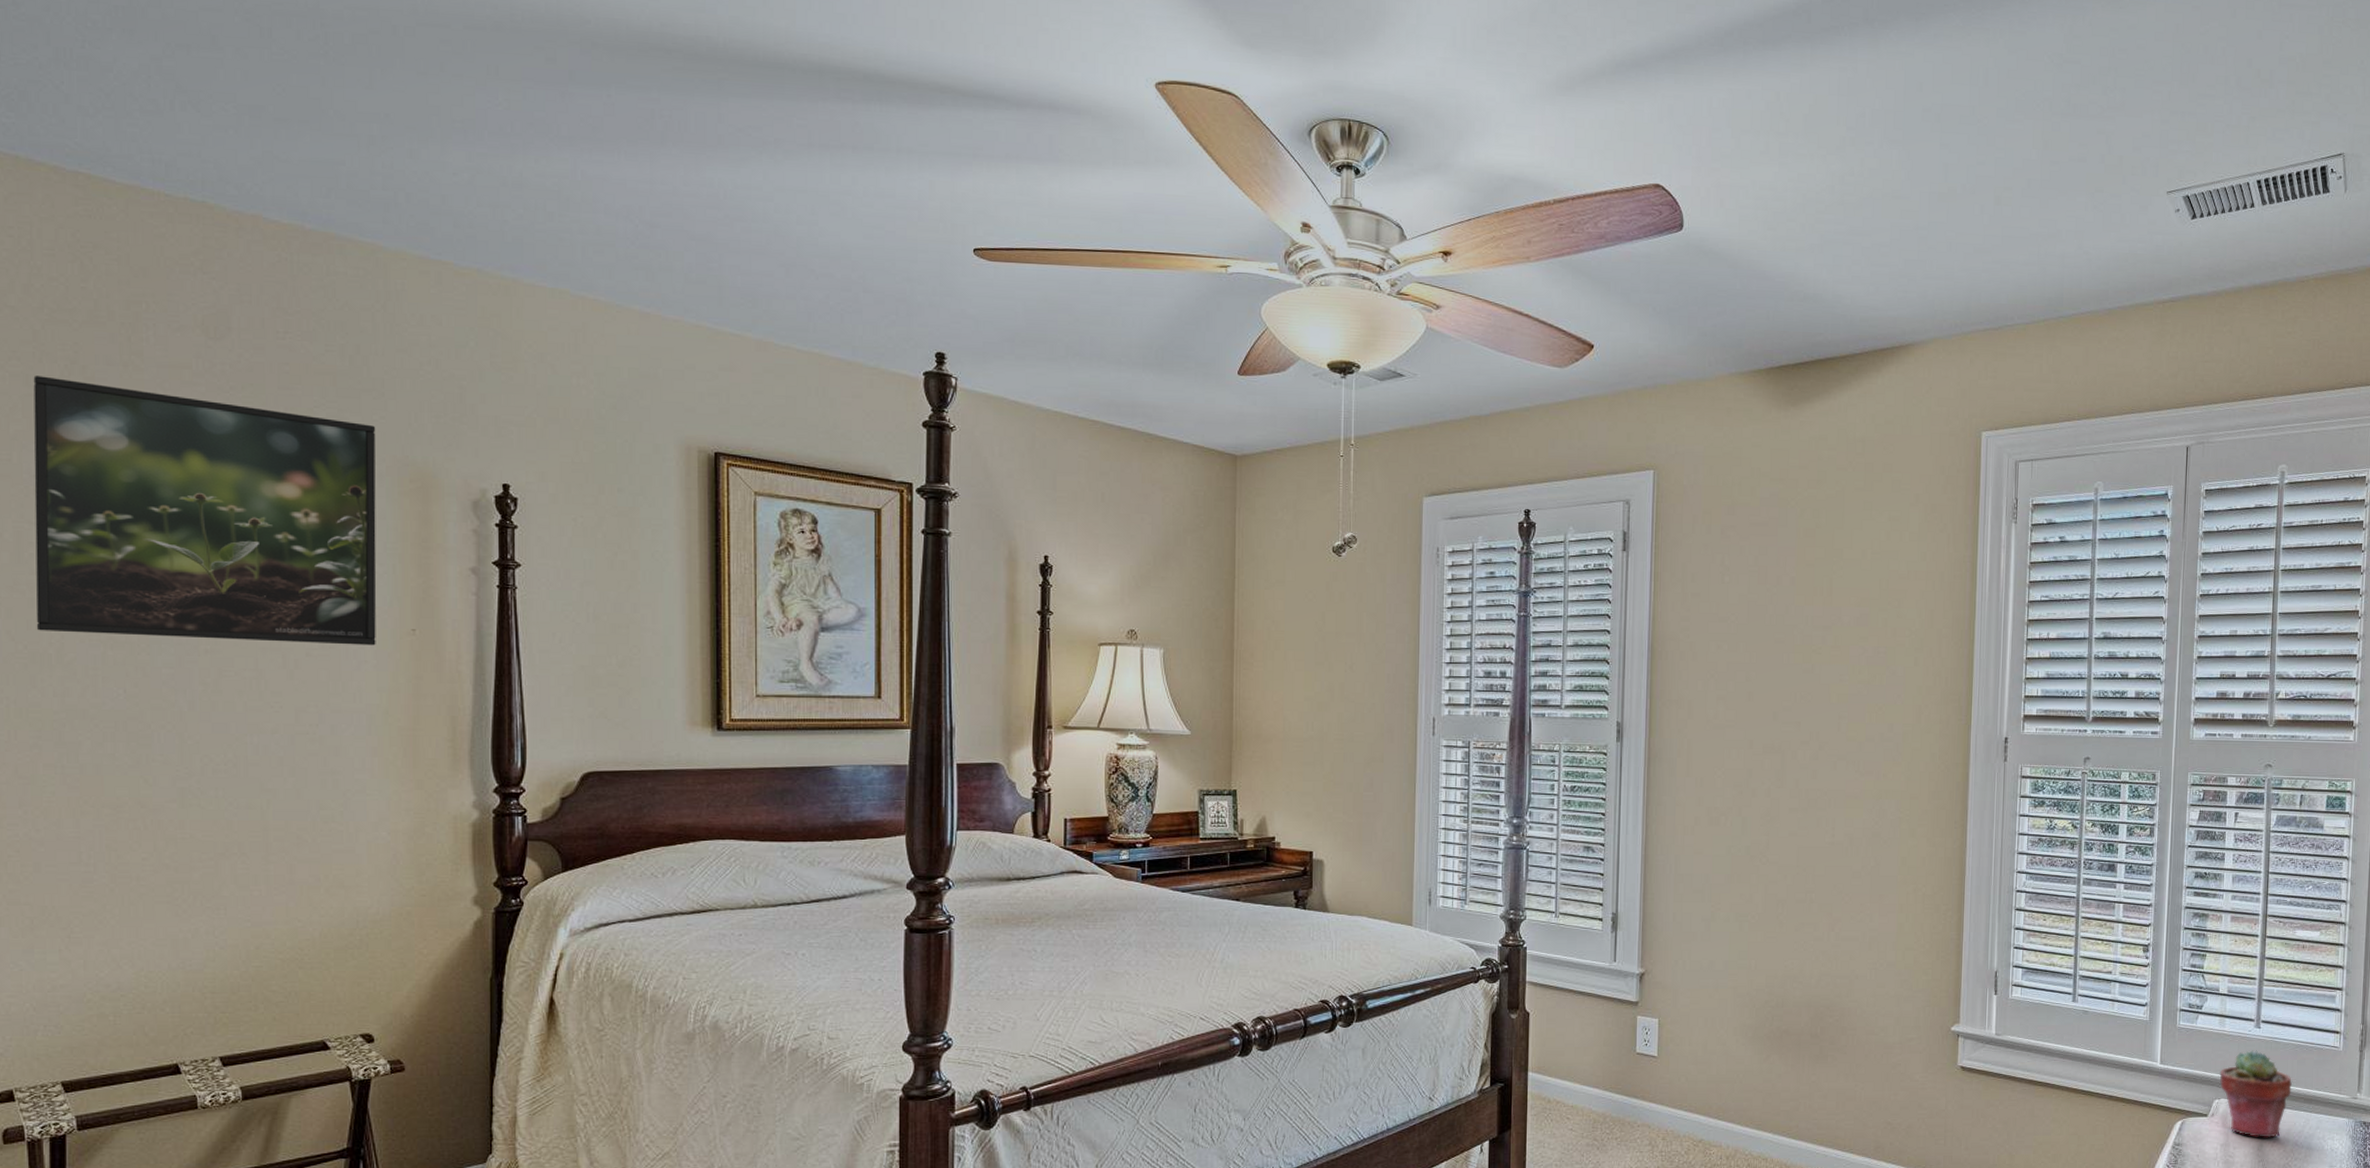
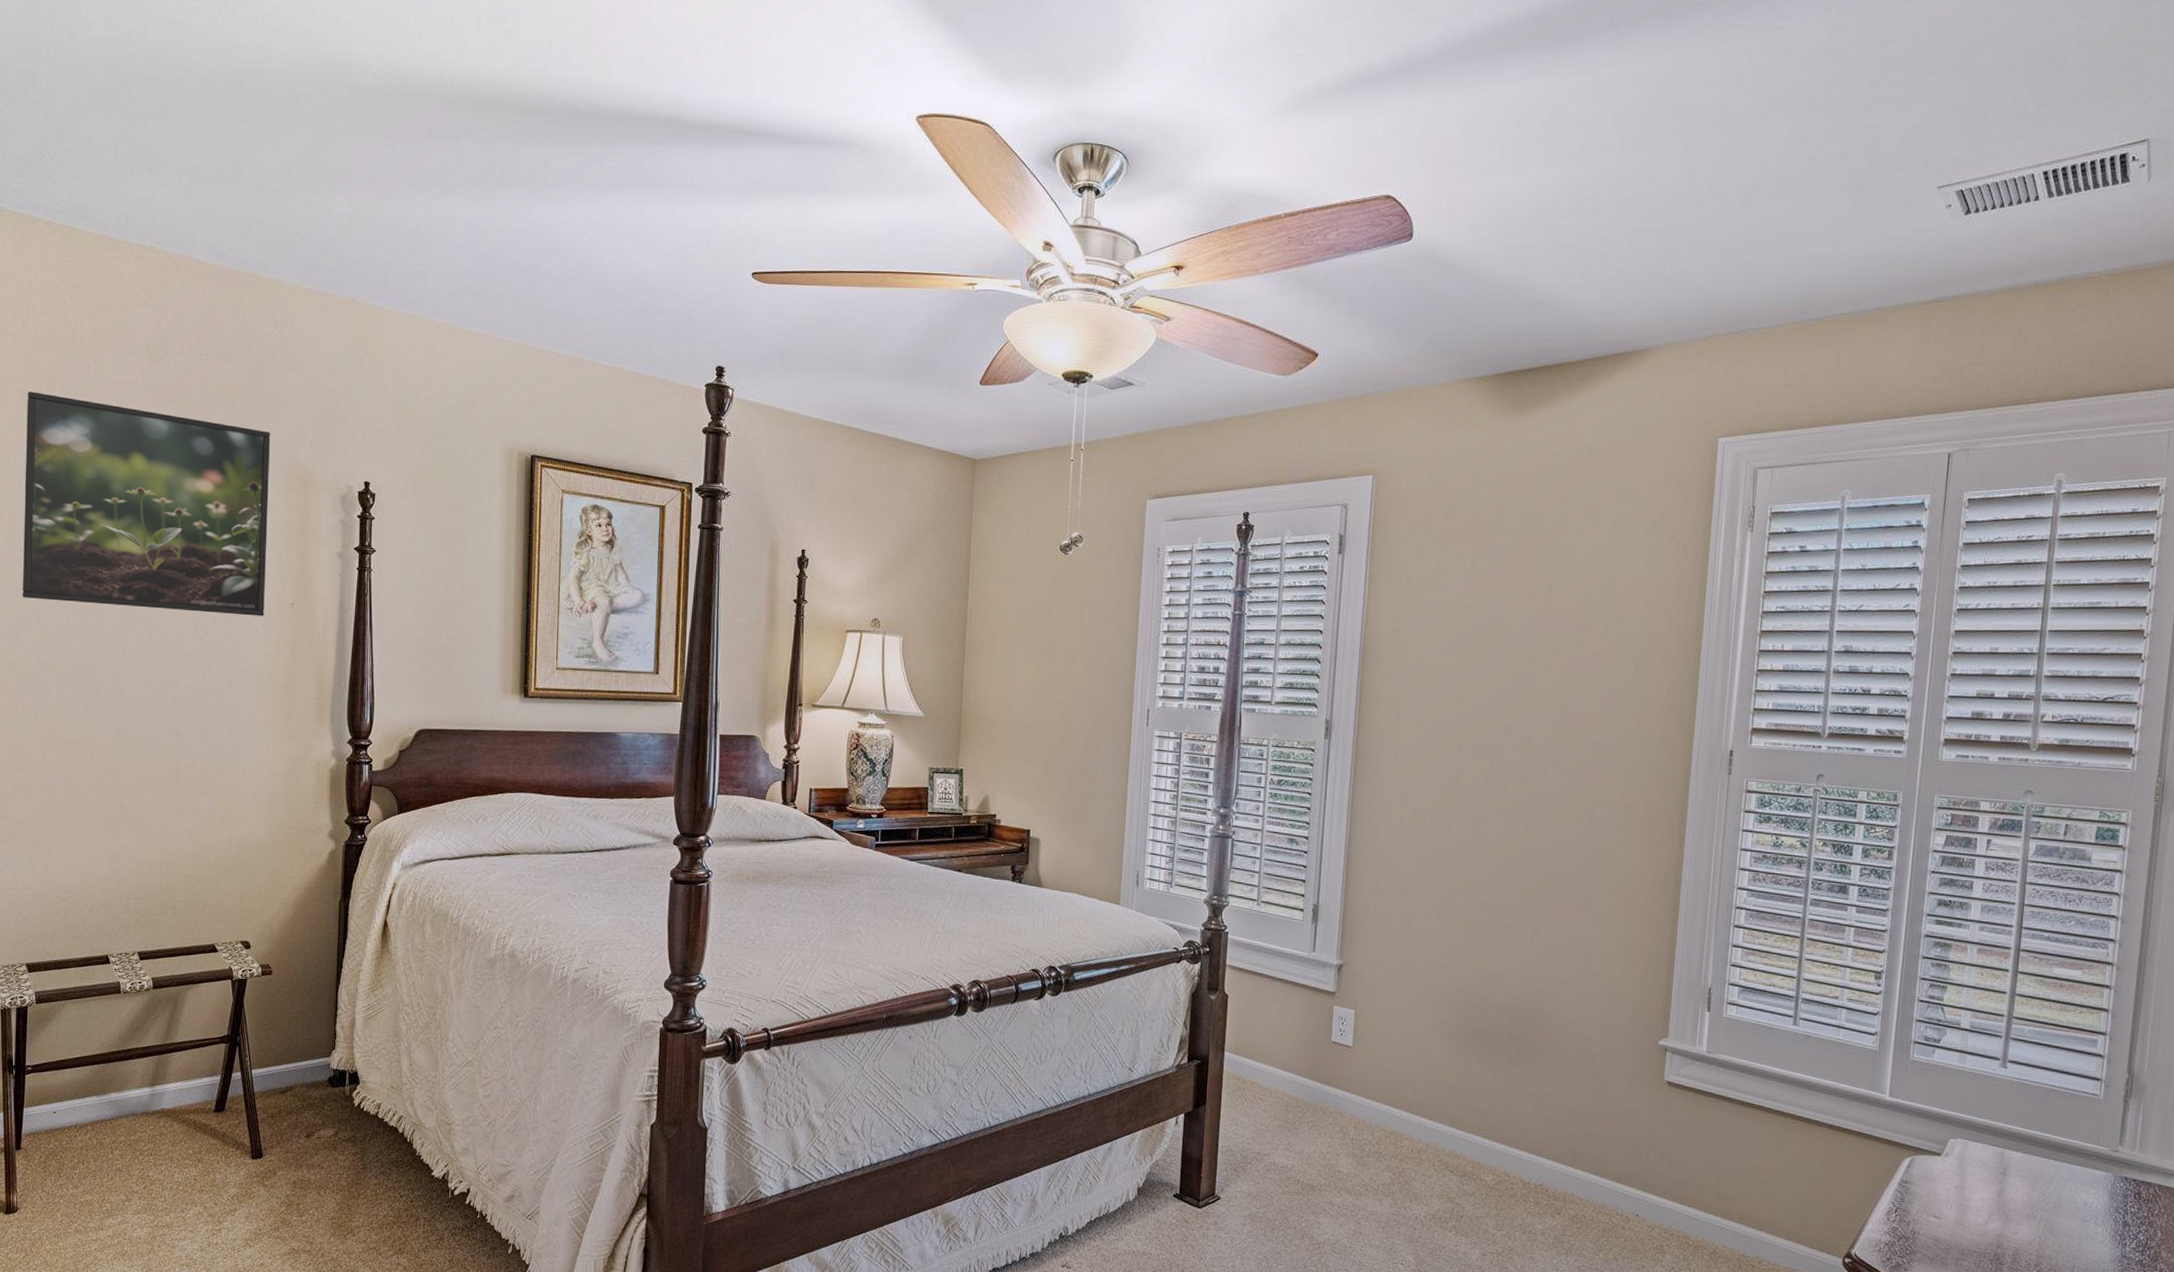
potted succulent: present [2219,1050,2292,1138] -> none [1957,1090,2041,1185]

